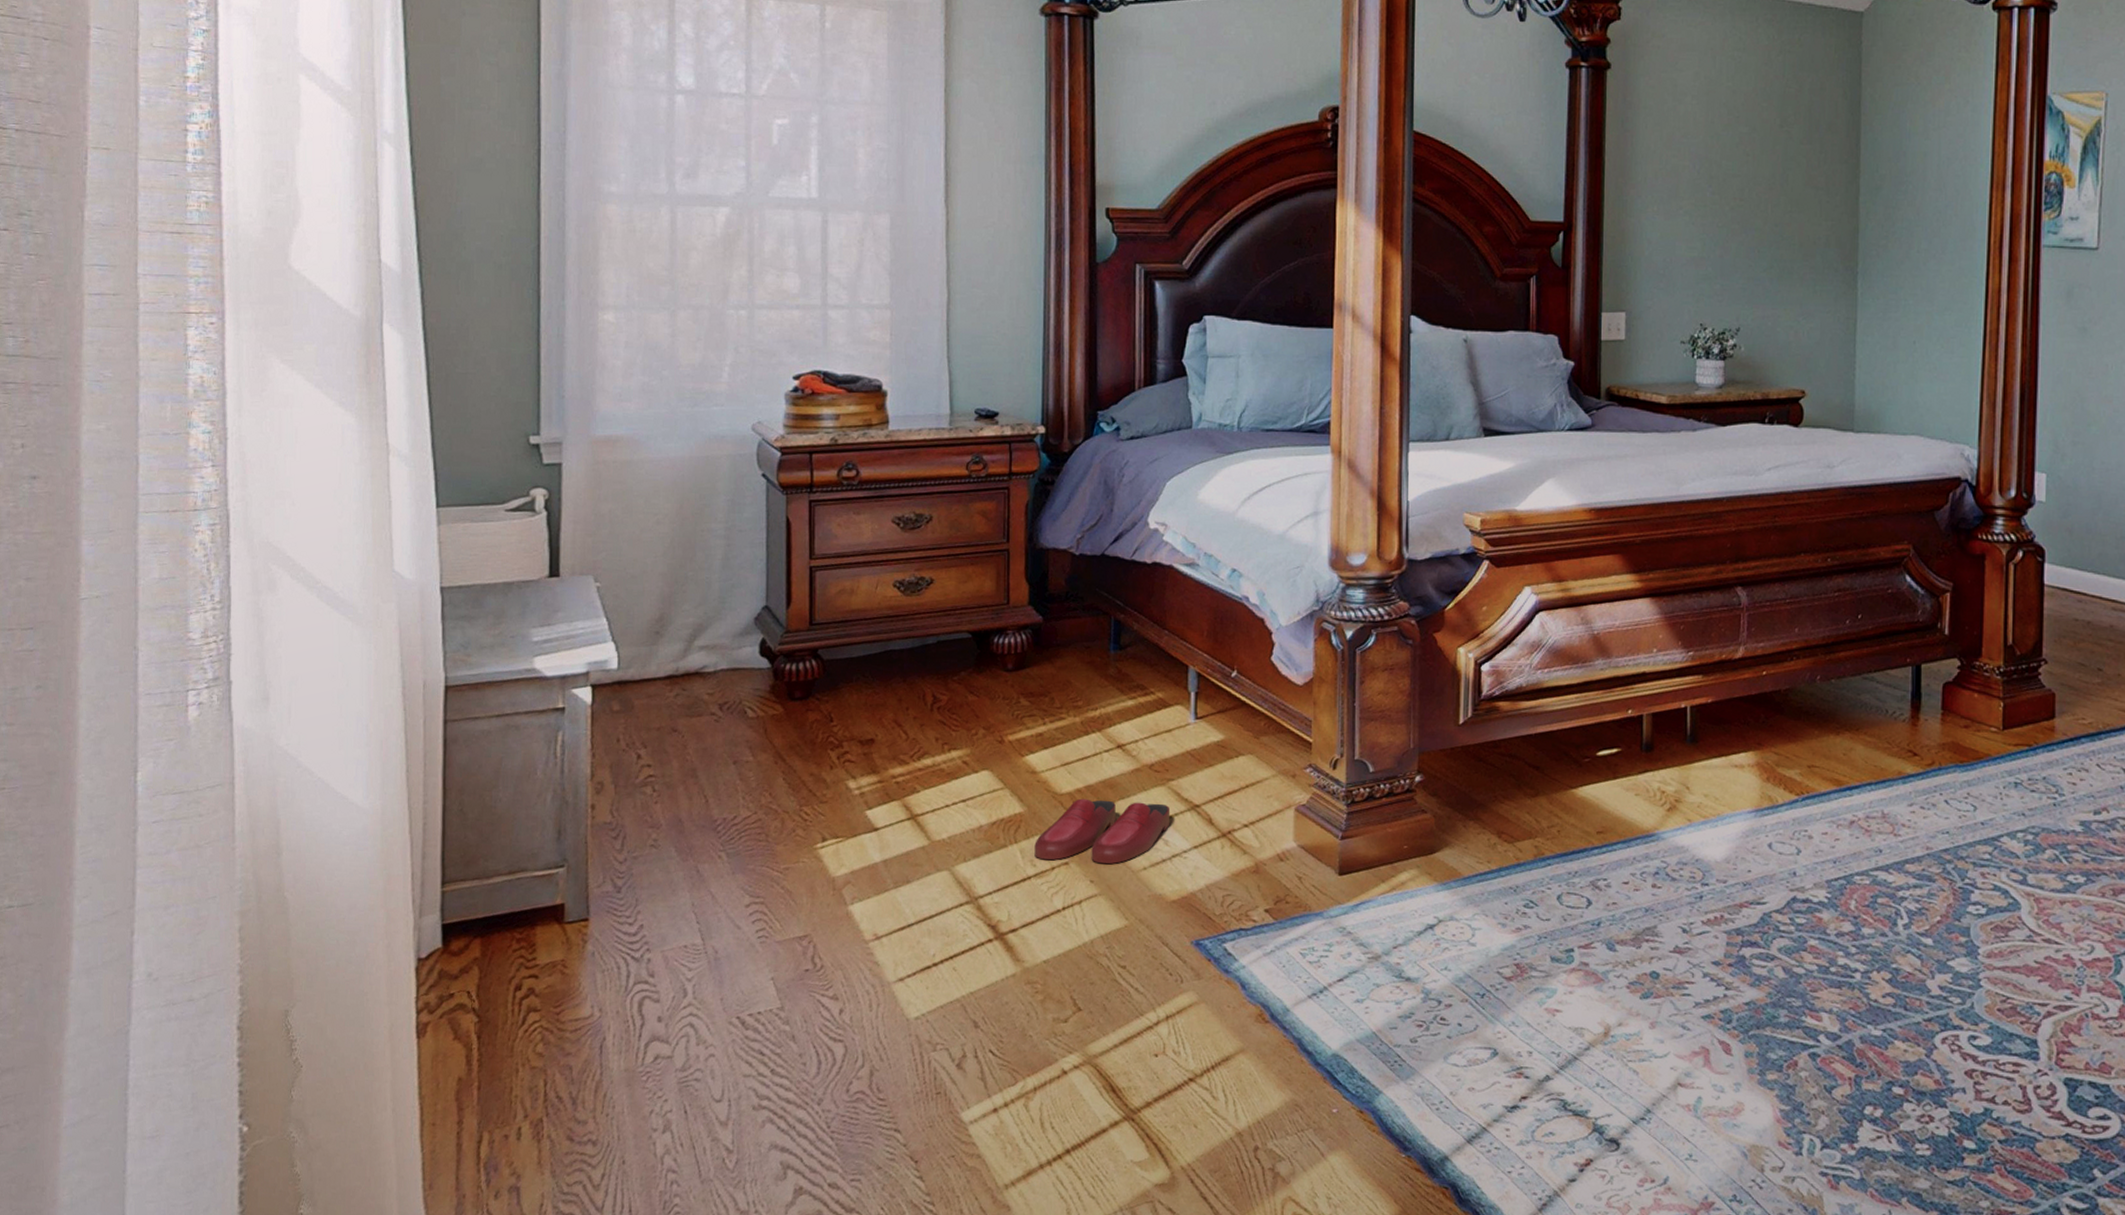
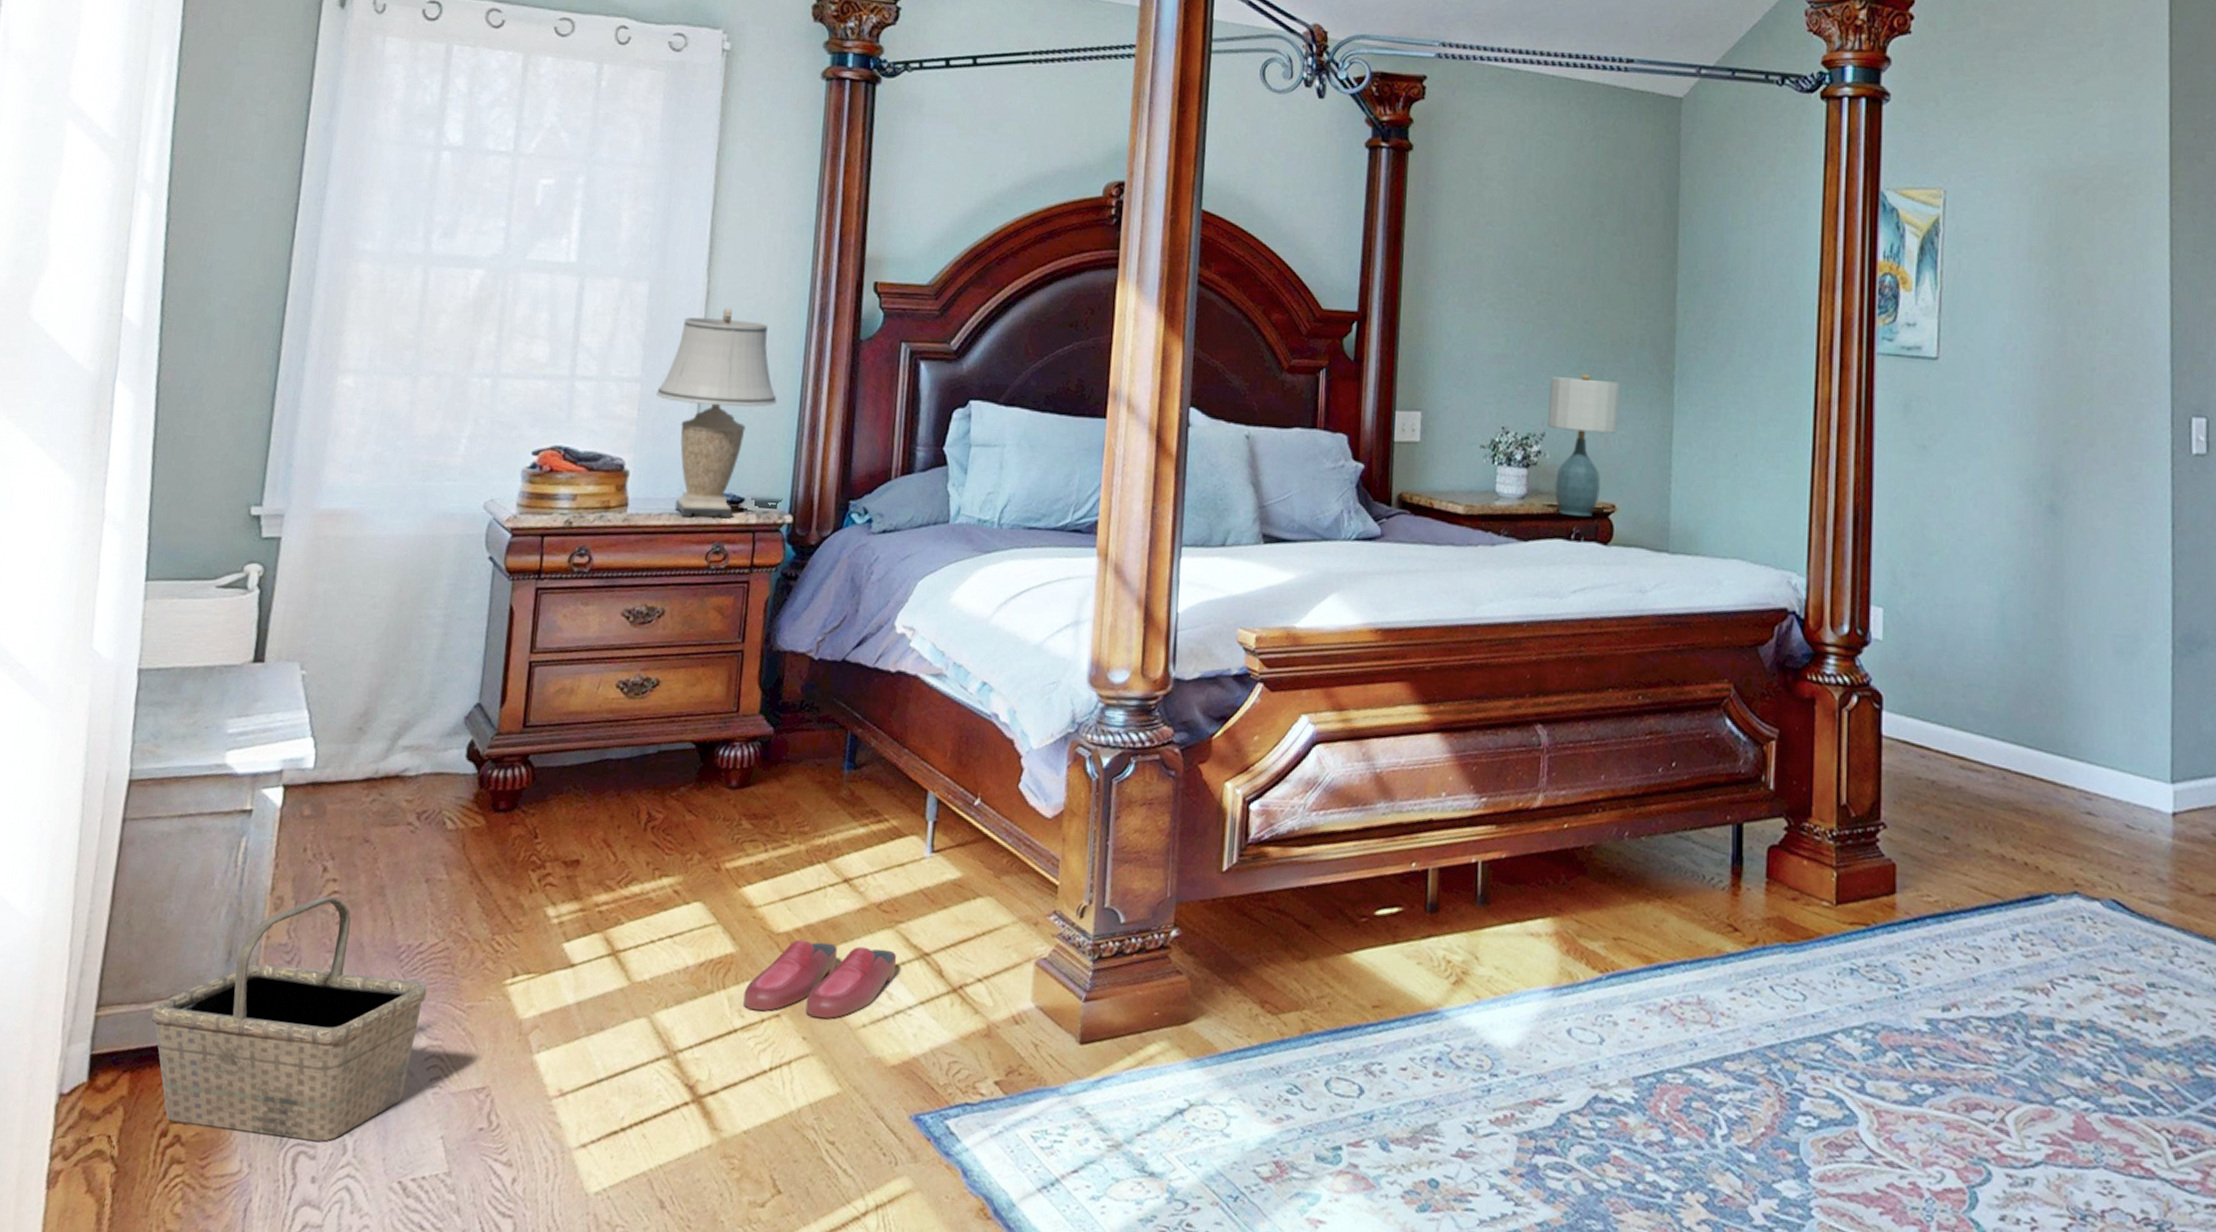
basket: none [494,780,745,988] -> present [151,896,427,1142]
table lamp: none [907,236,1022,432] -> present [656,307,777,519]
table lamp: none [1741,273,1809,403] -> present [1547,374,1621,518]

